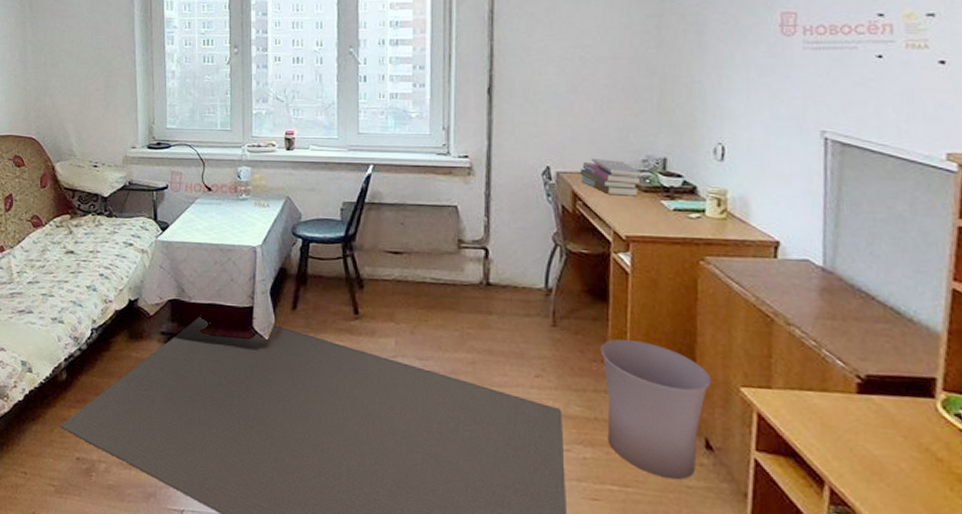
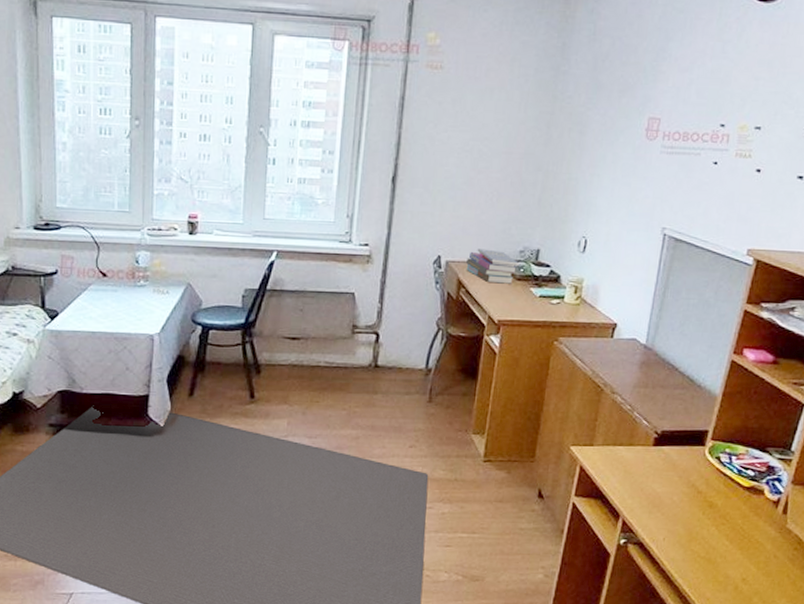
waste bin: present [600,339,712,480] -> none [463,411,550,524]

